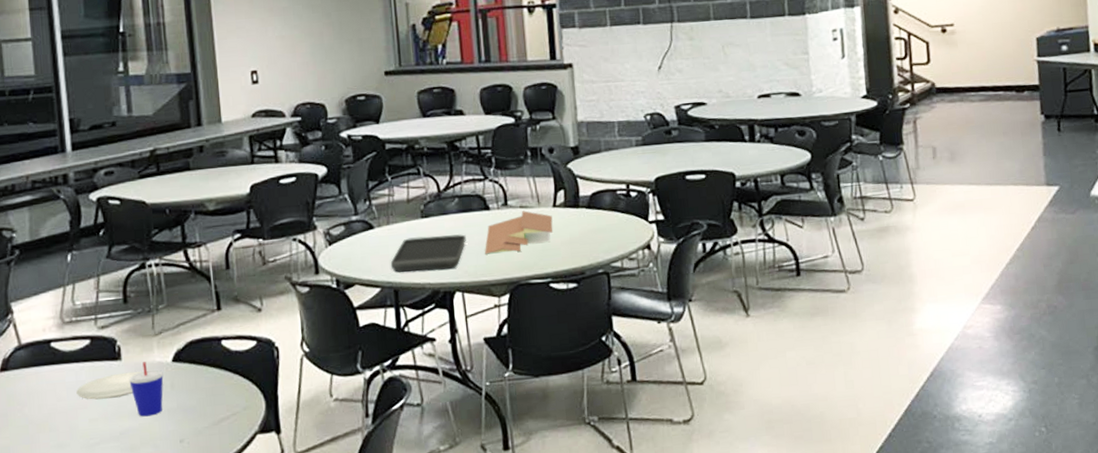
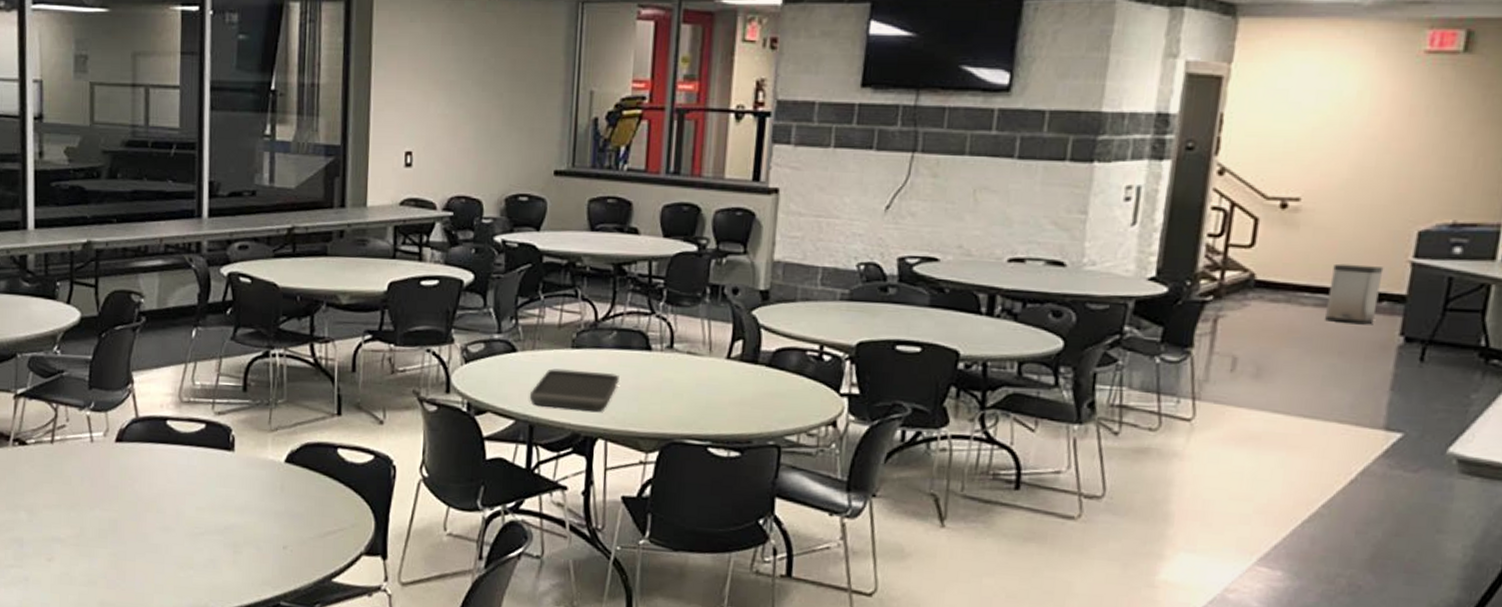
plate: present [76,371,142,400] -> none [187,464,253,490]
beverage cup: present [129,362,164,417] -> none [239,457,275,516]
papers: present [485,210,553,255] -> none [638,358,724,404]
pedal bin: none [986,66,1022,111] -> present [1325,263,1384,325]

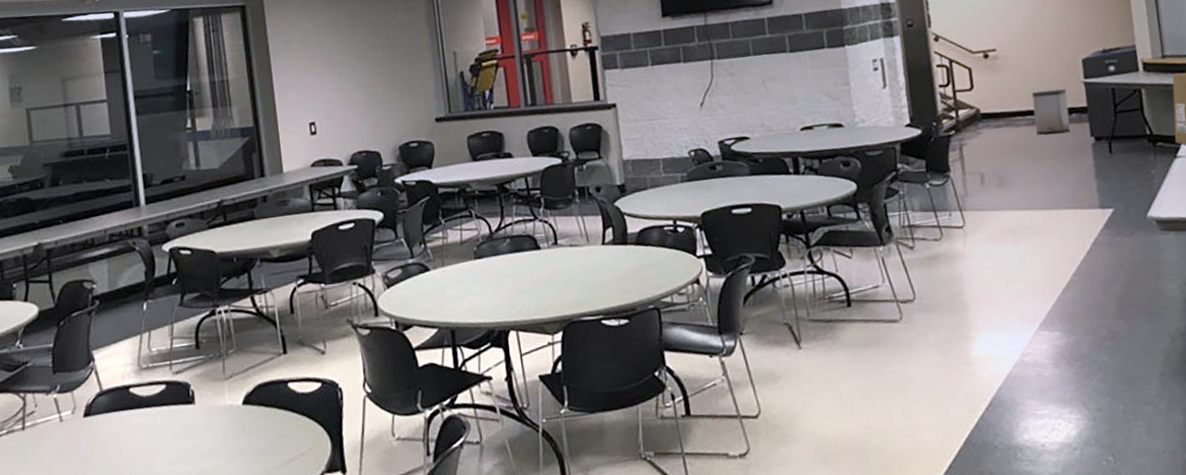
tray: present [529,368,619,411] -> none [446,274,519,313]

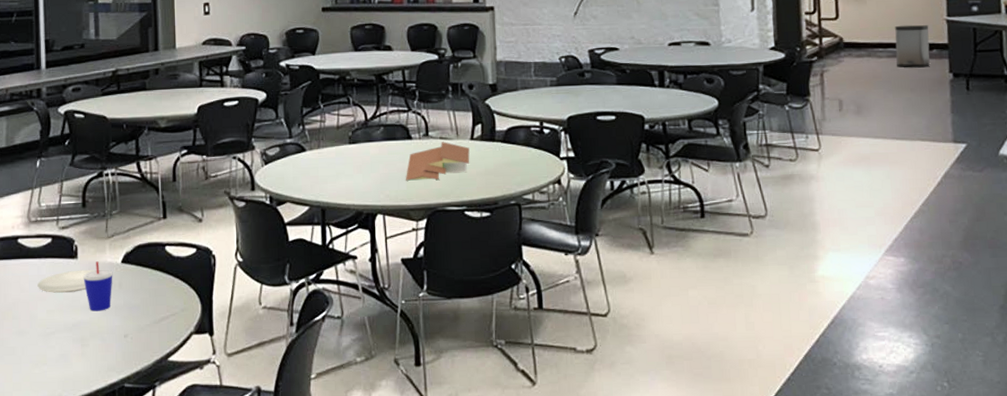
plate: none [154,414,215,443] -> present [37,269,95,293]
beverage cup: none [202,405,235,459] -> present [83,261,113,312]
papers: none [537,249,603,293] -> present [406,142,470,181]

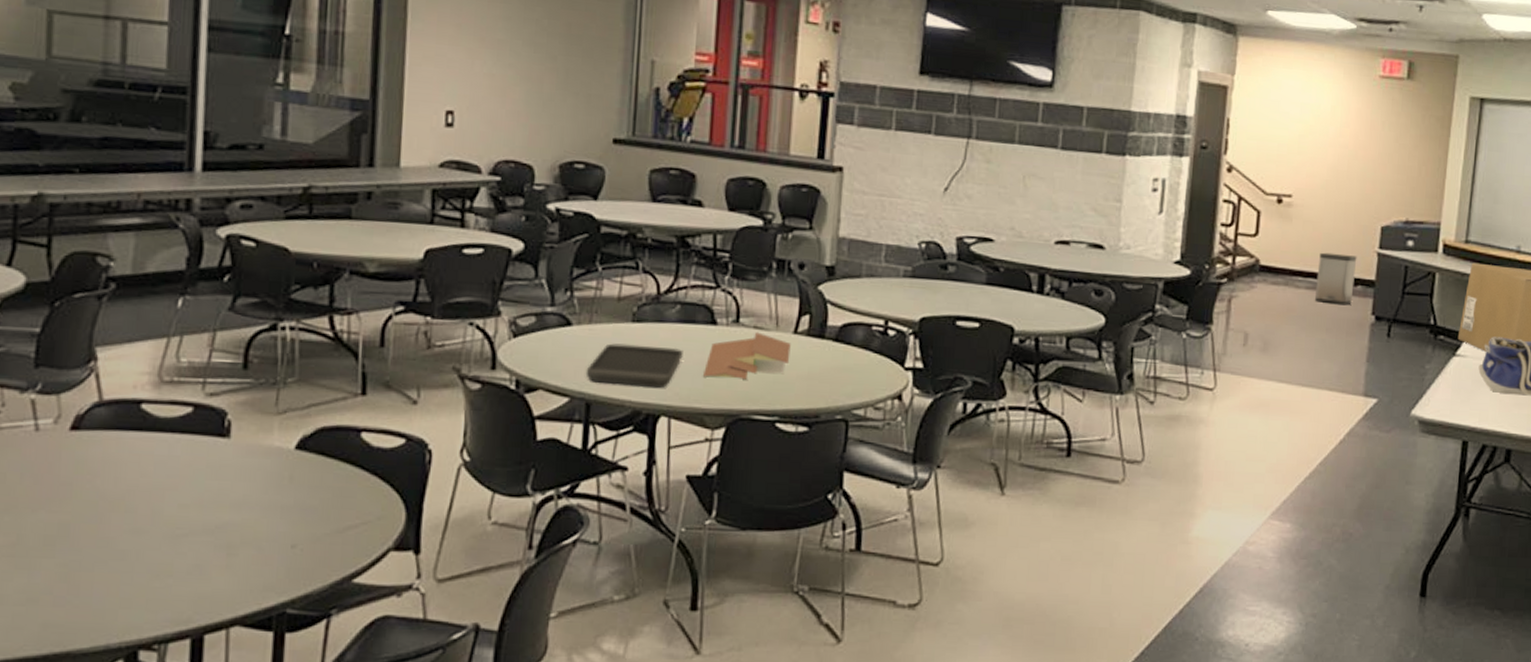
plate: present [37,269,95,293] -> none [166,453,255,483]
beverage cup: present [83,261,113,312] -> none [236,444,282,511]
tray: none [319,160,389,193] -> present [585,343,683,388]

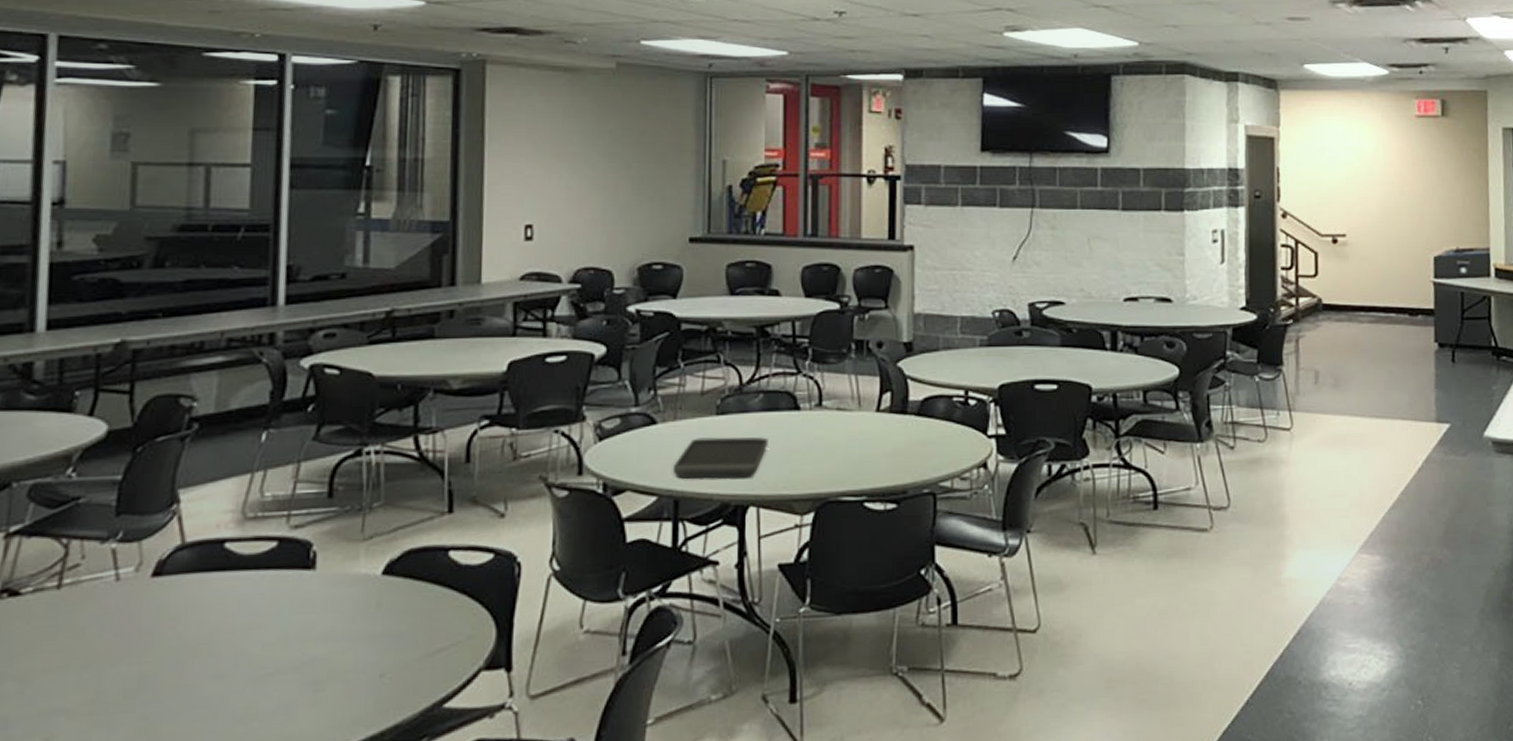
papers: present [703,332,791,380] -> none [790,414,874,463]
pedal bin: present [1315,252,1357,306] -> none [1378,286,1415,336]

